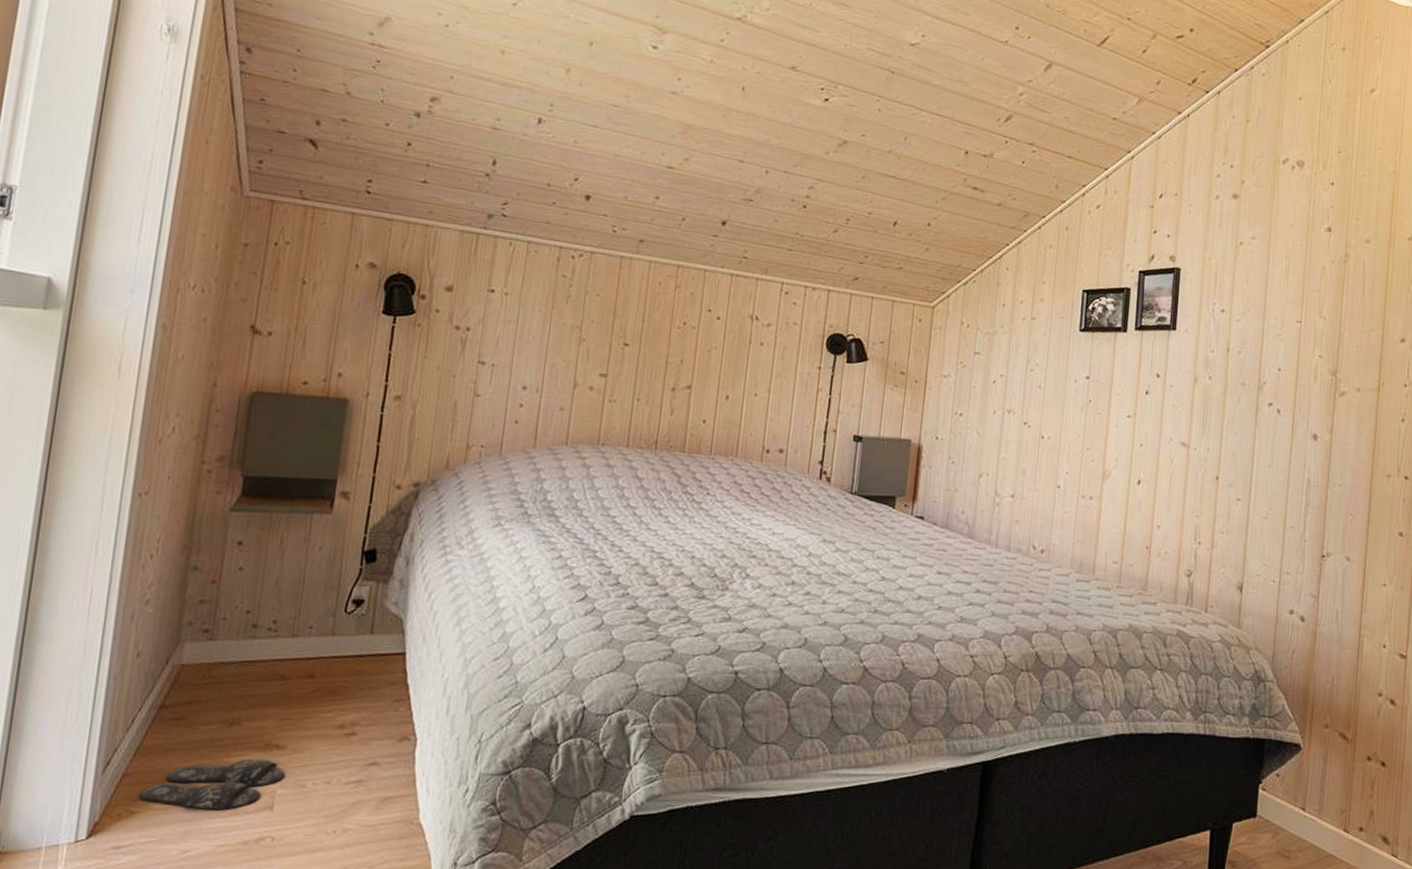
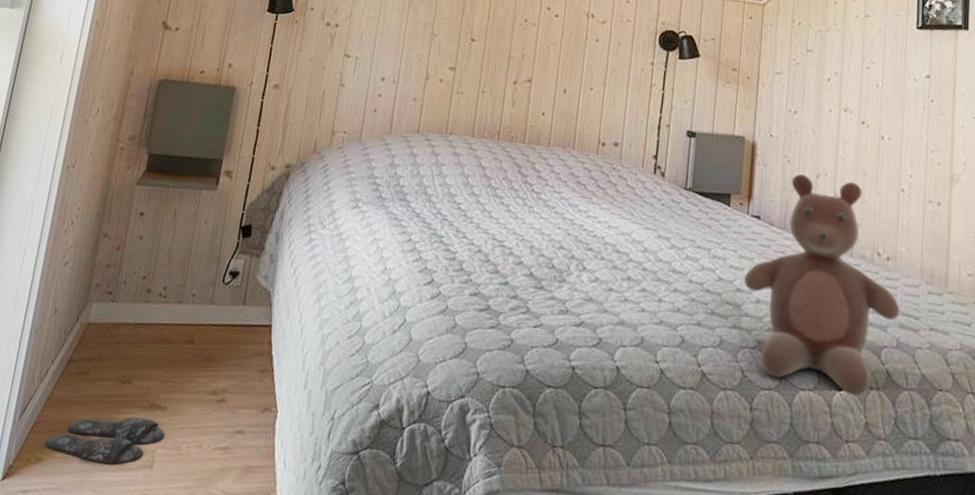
teddy bear: none [906,475,1051,679] -> present [744,174,900,397]

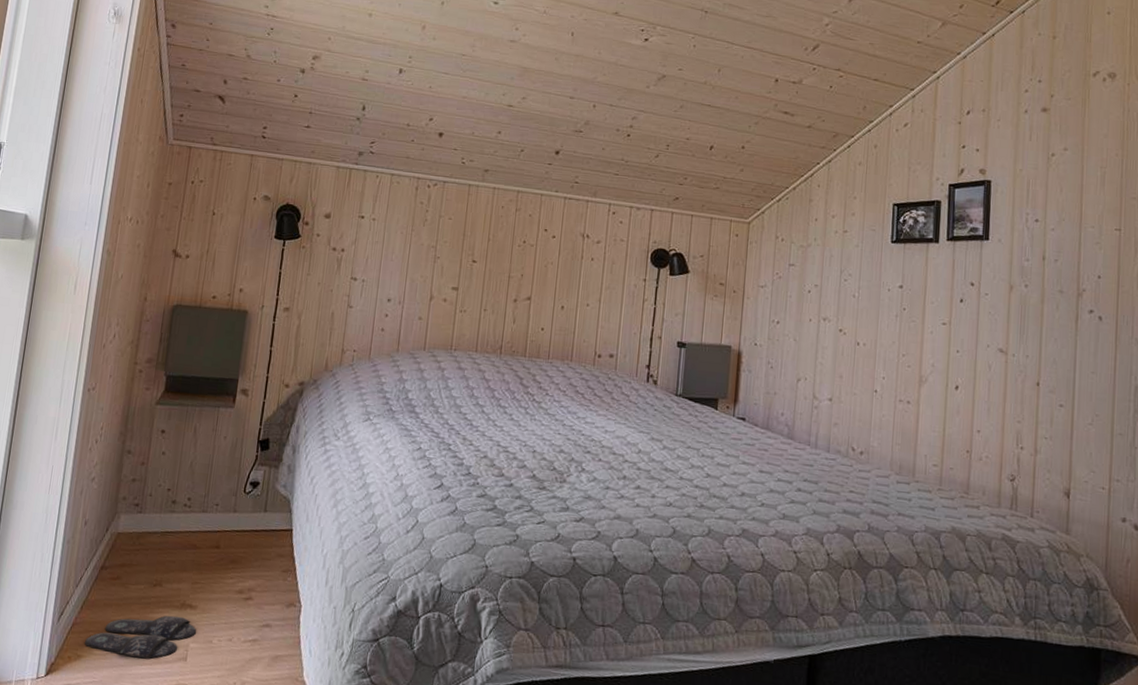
teddy bear: present [744,174,900,397] -> none [730,379,872,576]

